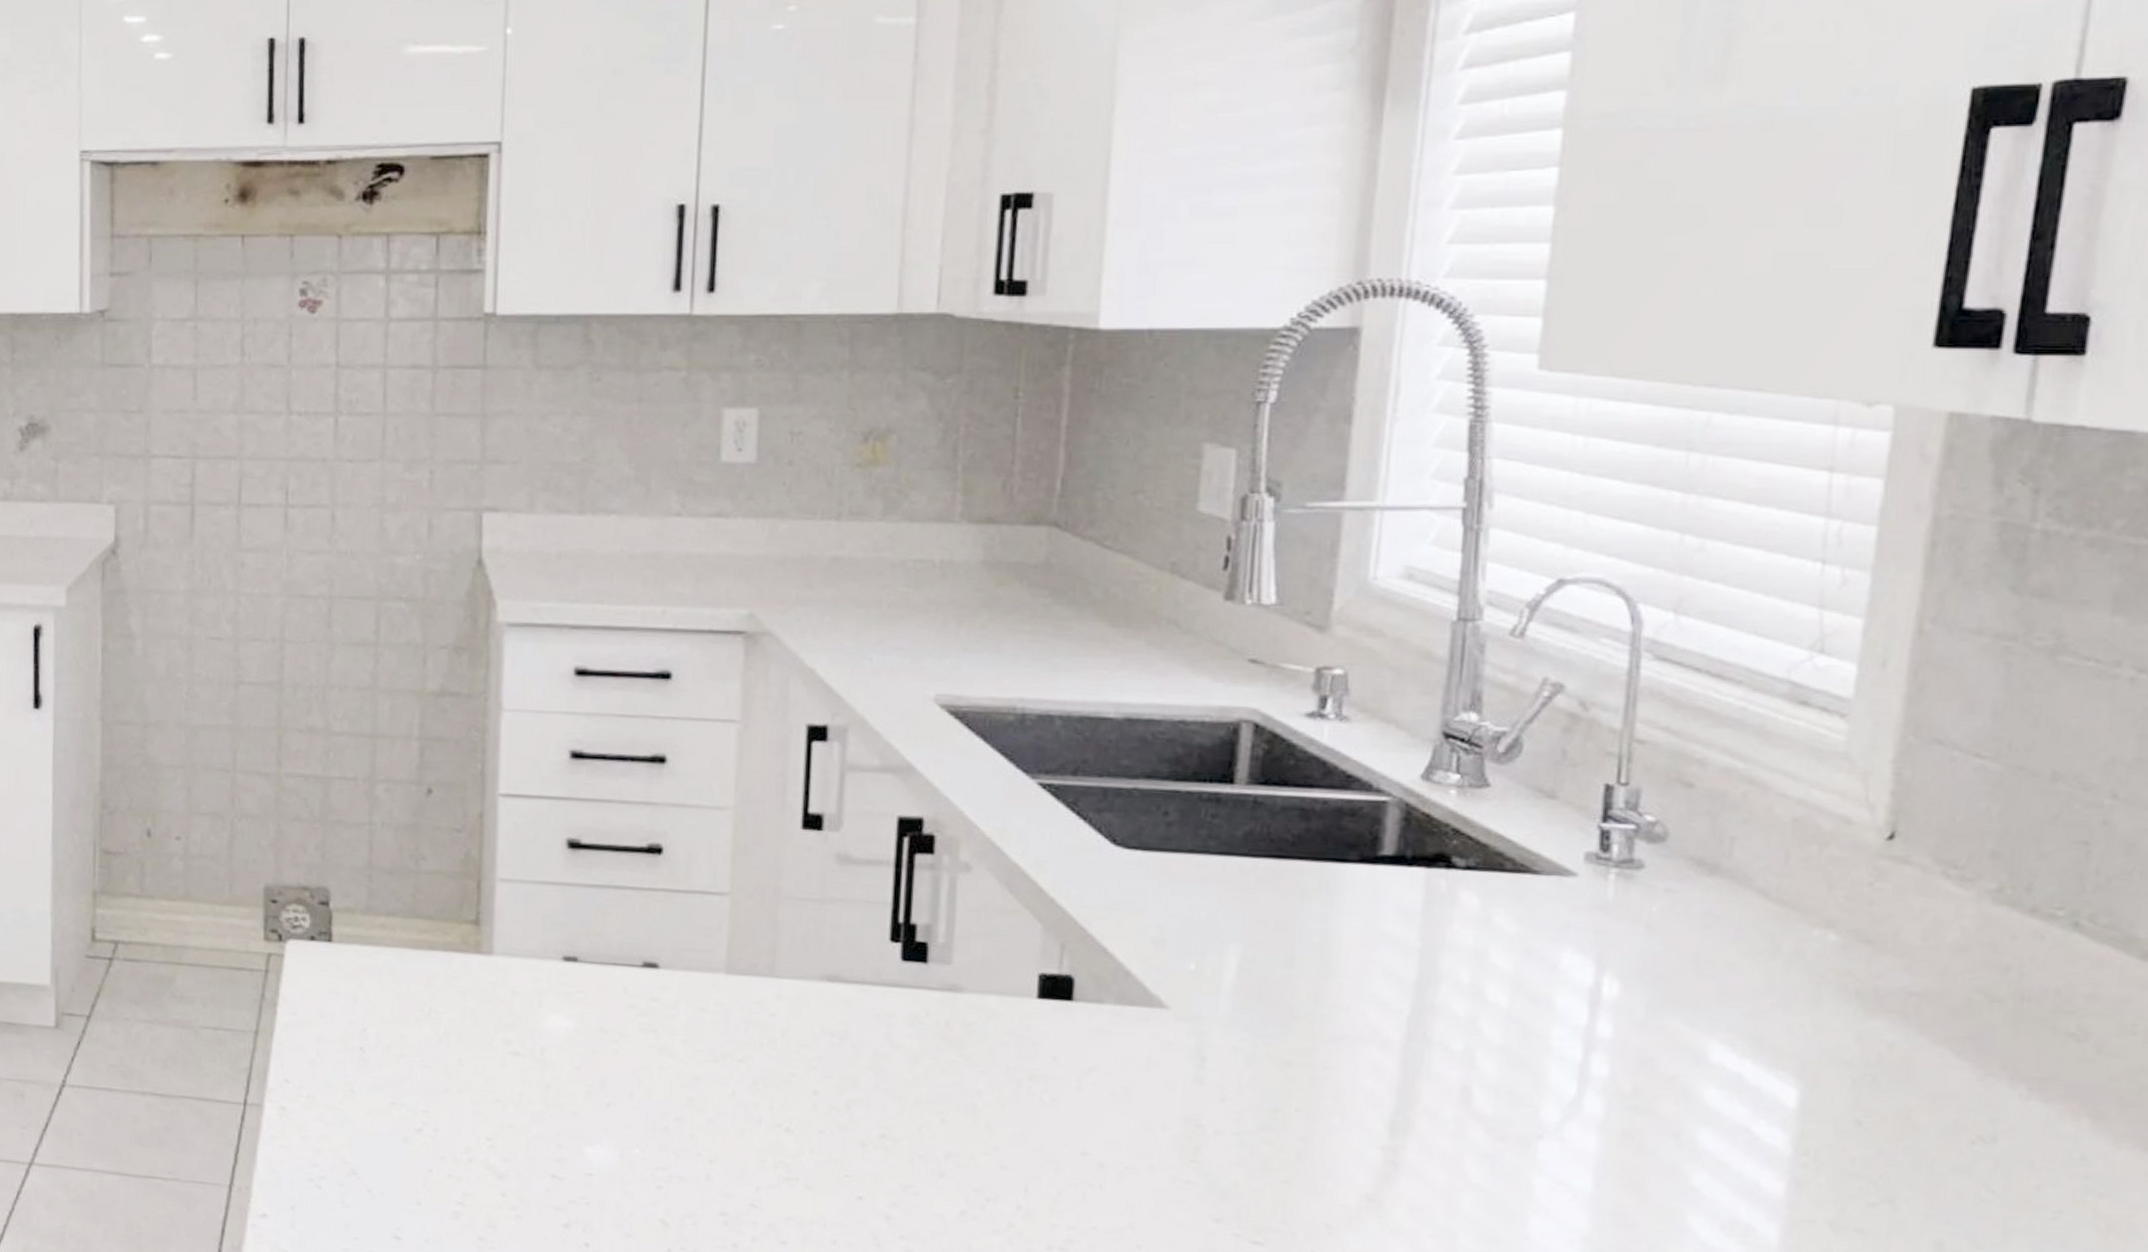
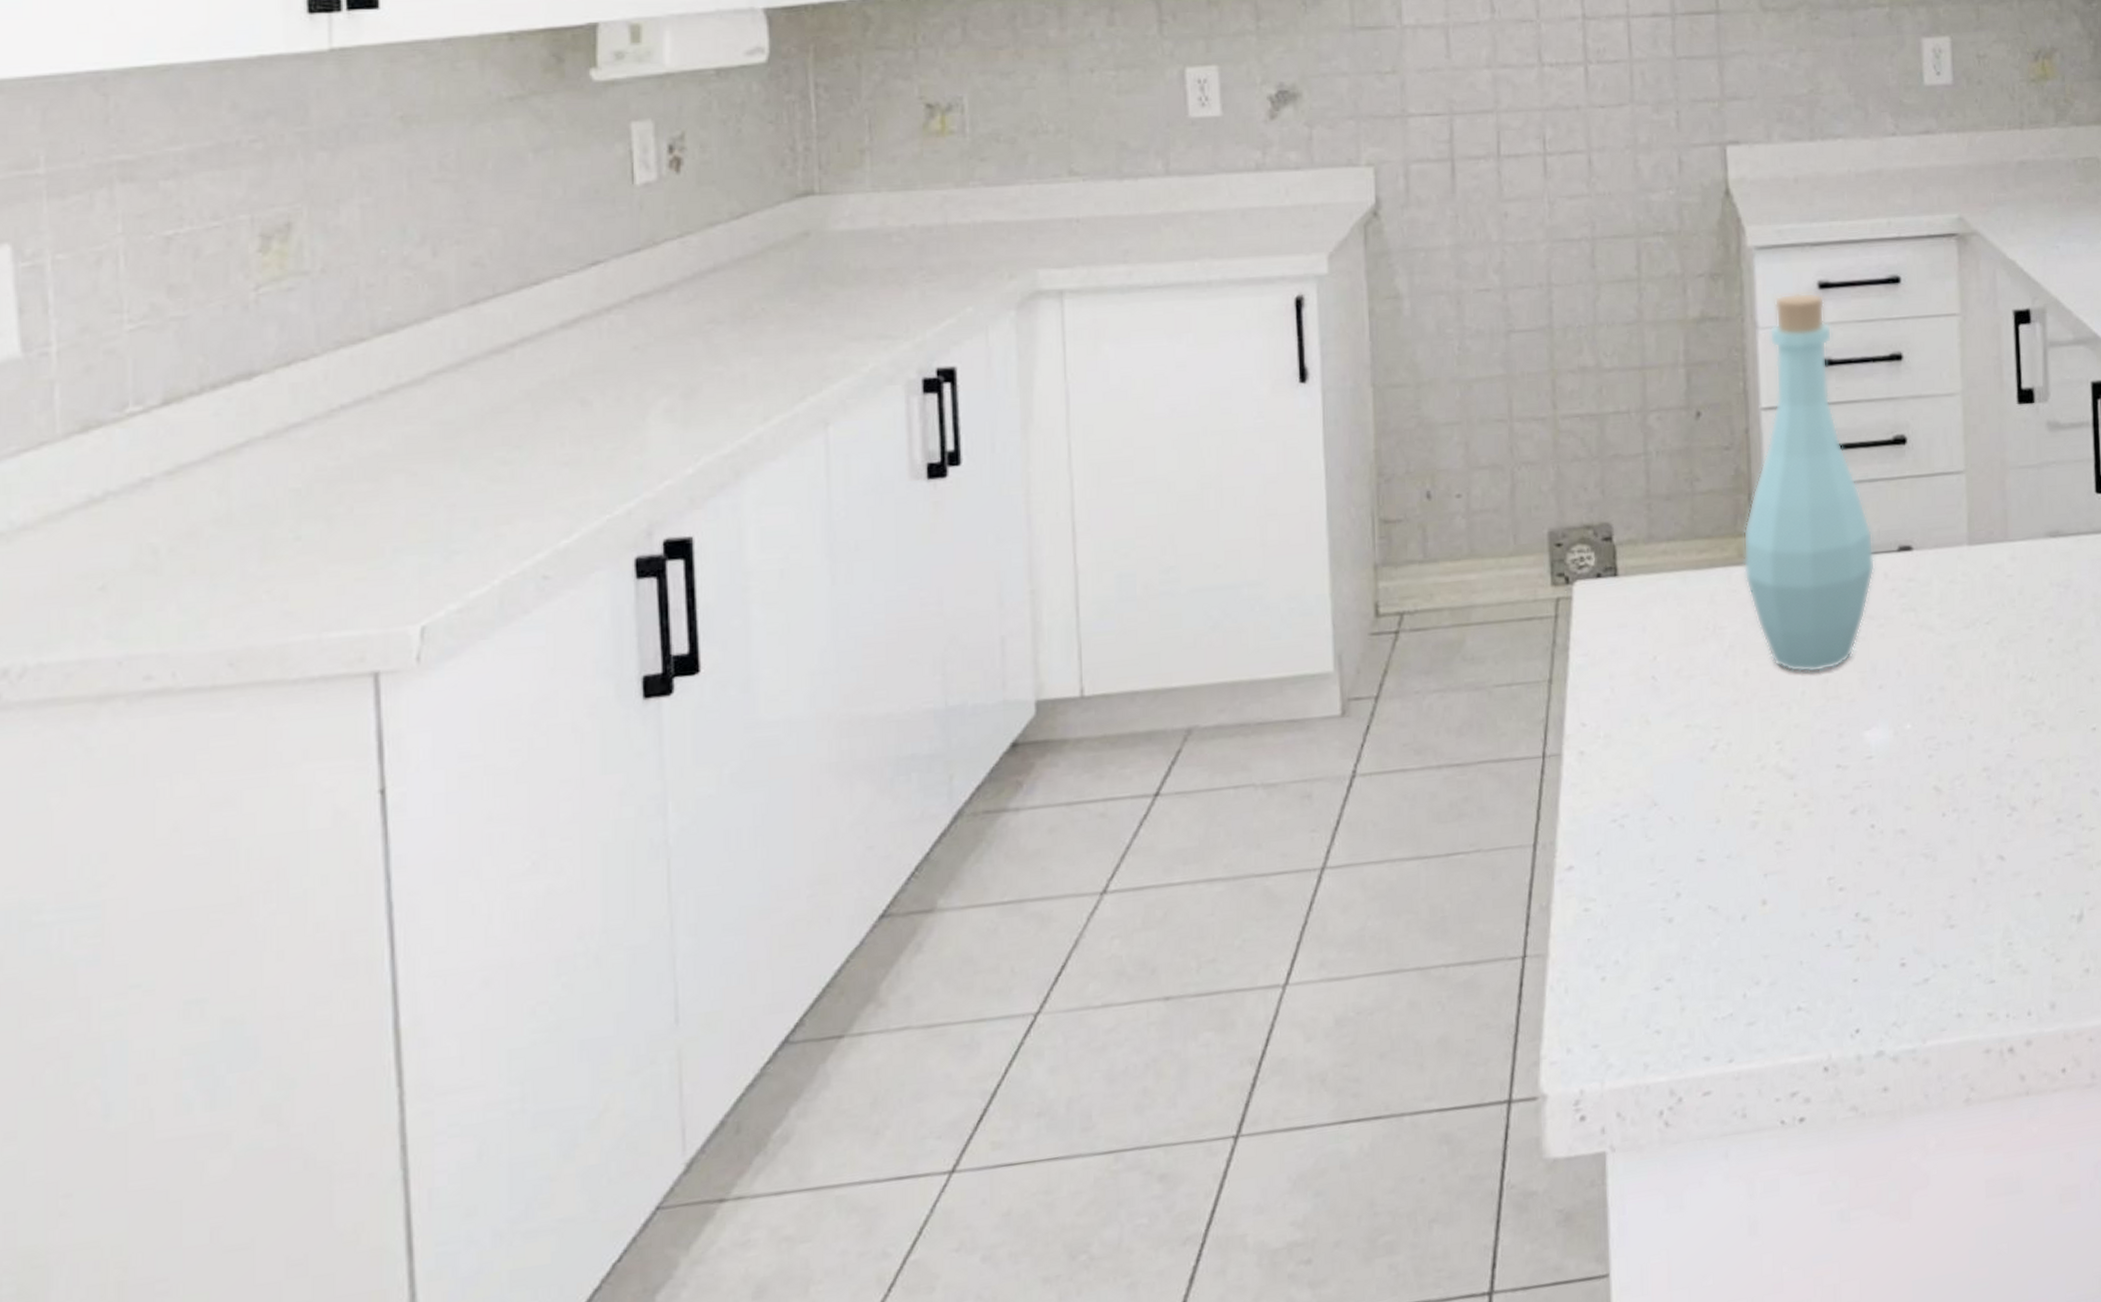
bottle: none [465,677,615,1077] -> present [1743,292,1876,673]

